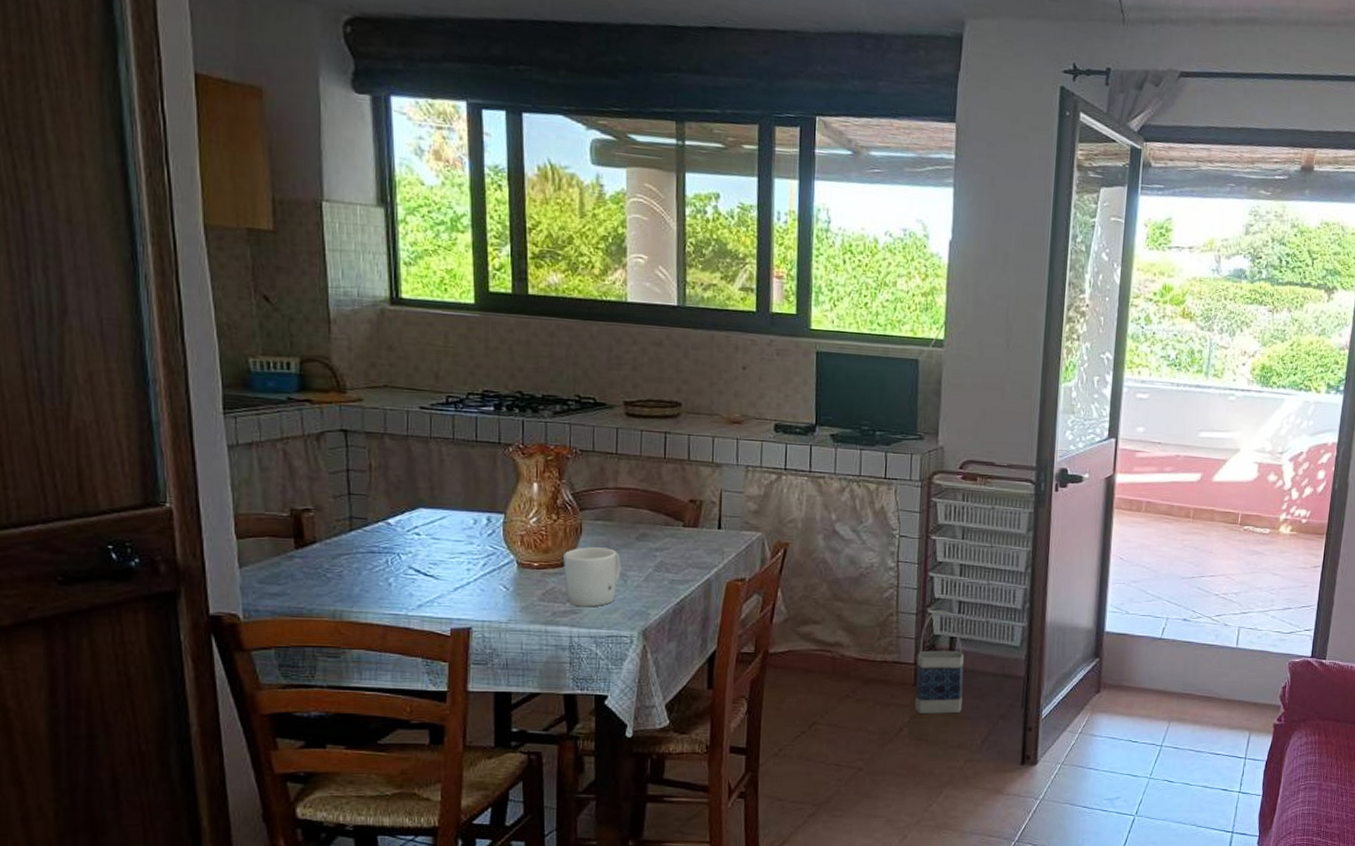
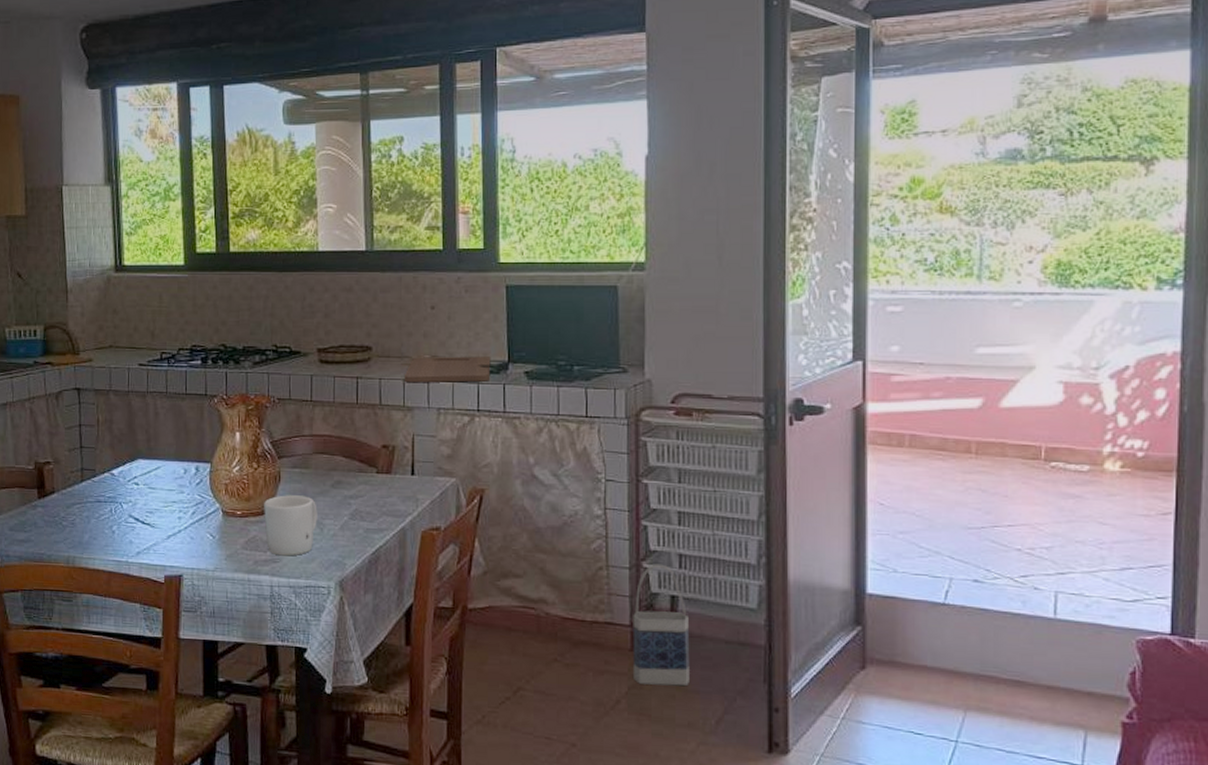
cutting board: none [713,415,799,442] -> present [404,356,491,383]

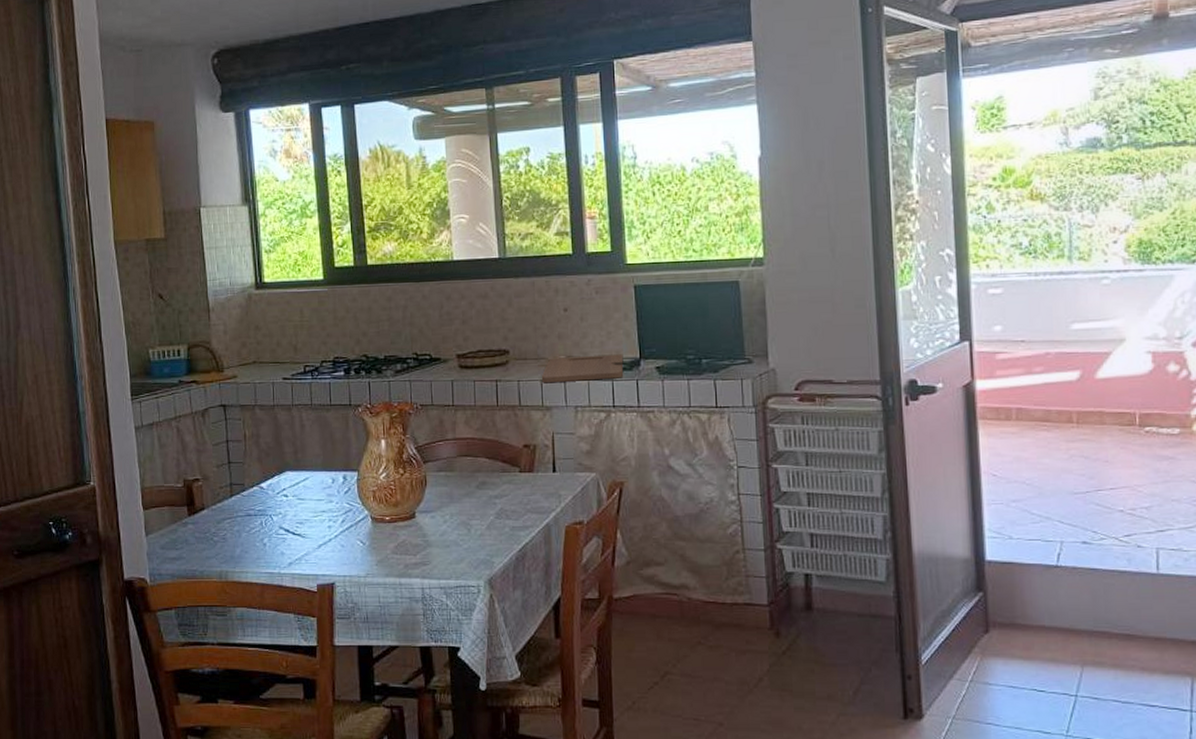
mug: present [264,495,318,556] -> none [412,498,465,558]
bag: present [632,563,690,686] -> none [770,544,827,661]

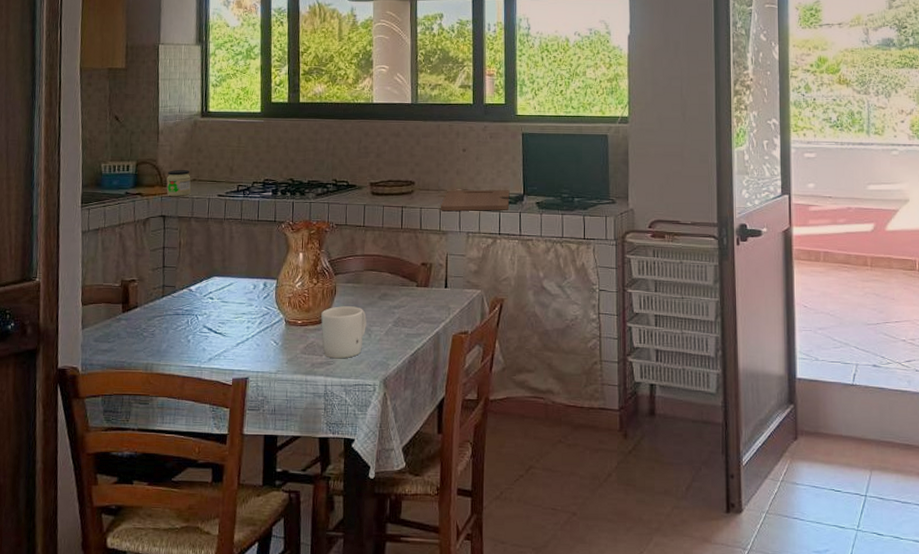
jar: none [223,350,252,383] -> present [166,169,192,197]
mug: none [412,498,465,558] -> present [321,306,367,359]

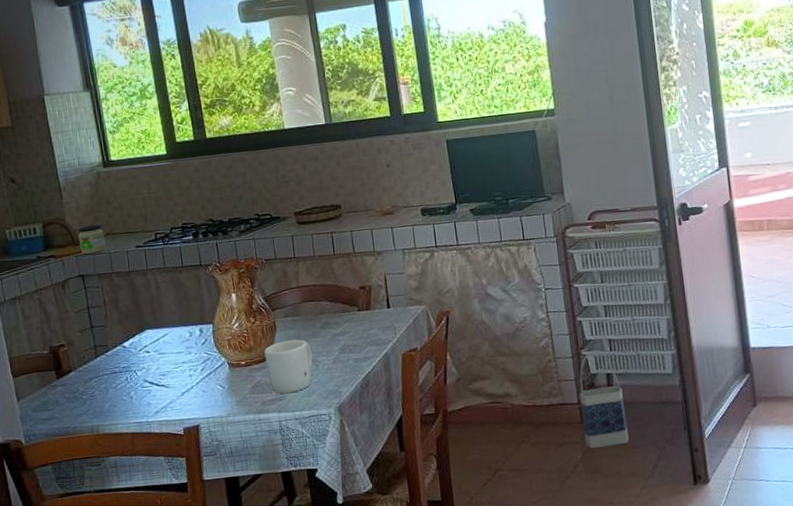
cutting board: present [440,189,510,212] -> none [371,200,443,232]
bag: none [621,358,665,460] -> present [579,350,629,449]

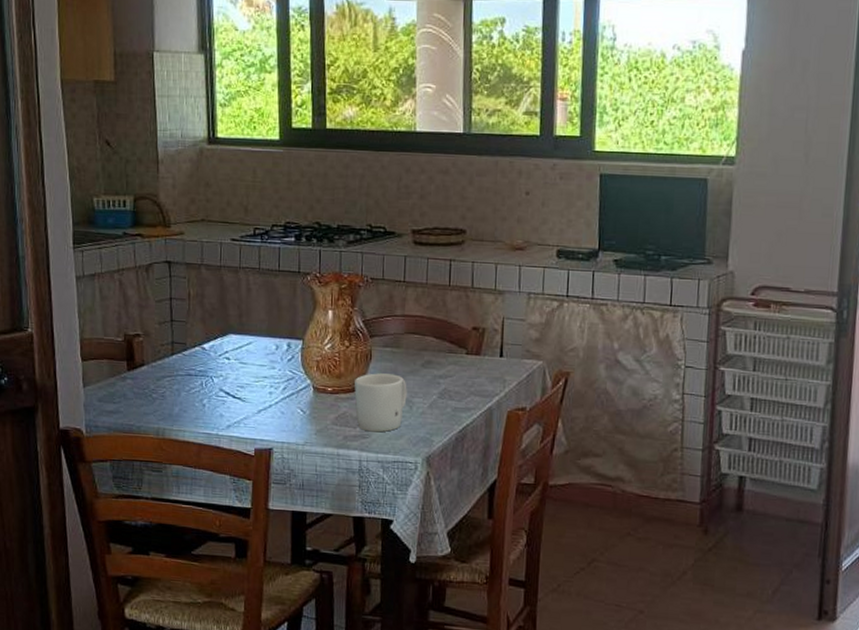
jar: present [78,224,107,255] -> none [170,207,200,240]
bag: present [579,350,629,449] -> none [700,446,755,559]

